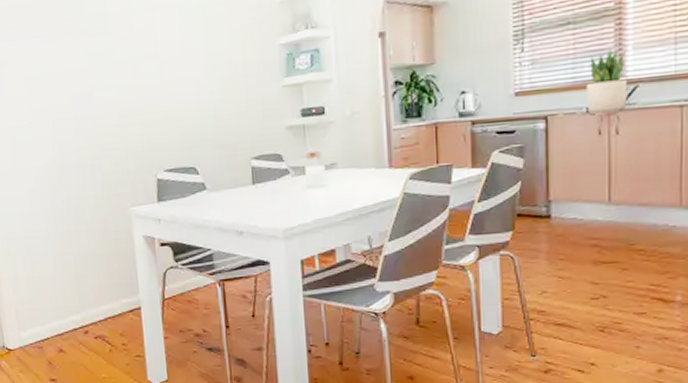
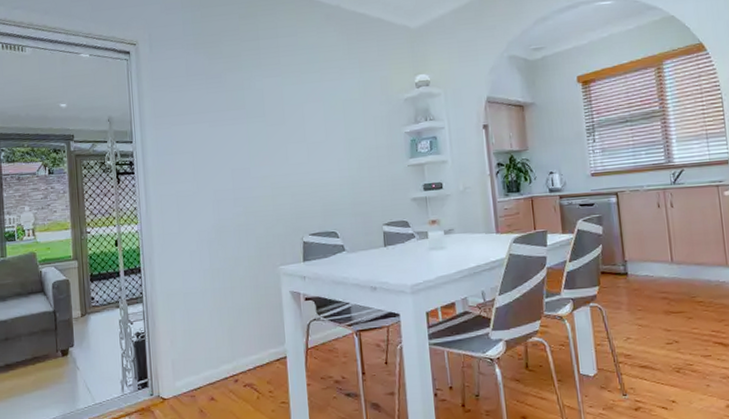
planter: present [586,50,628,116] -> none [645,142,677,192]

